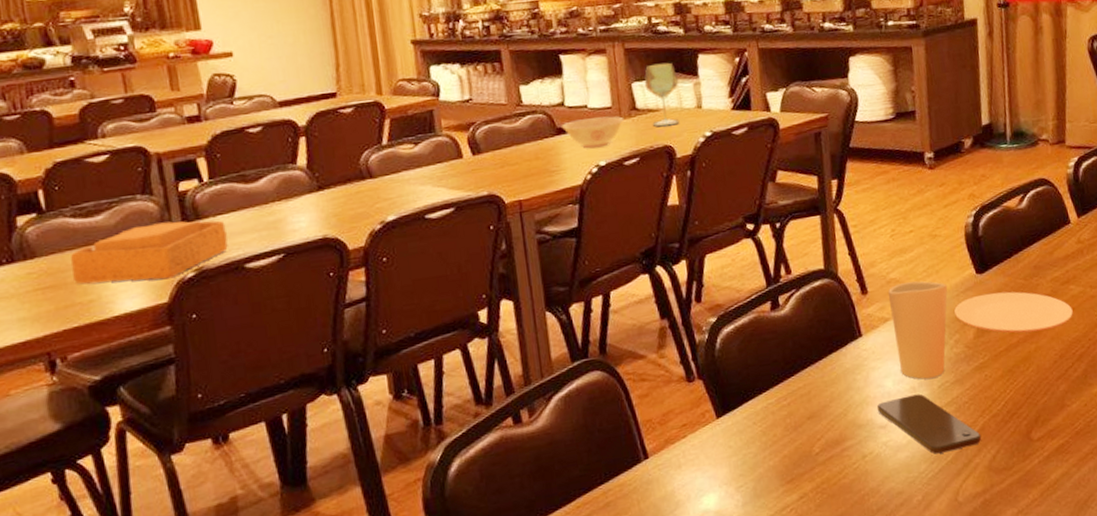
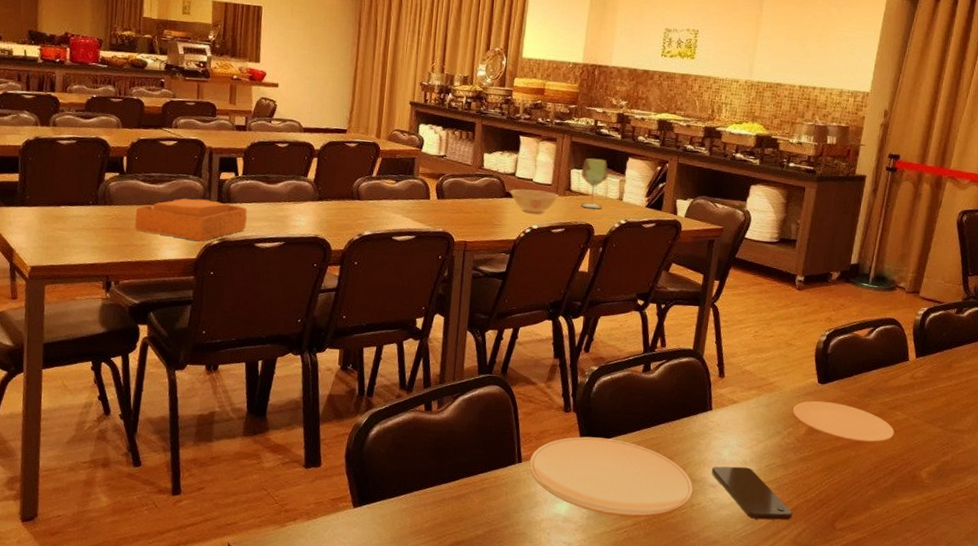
plate: none [657,399,861,496] -> present [529,436,693,518]
cup: present [887,281,948,380] -> none [737,376,792,458]

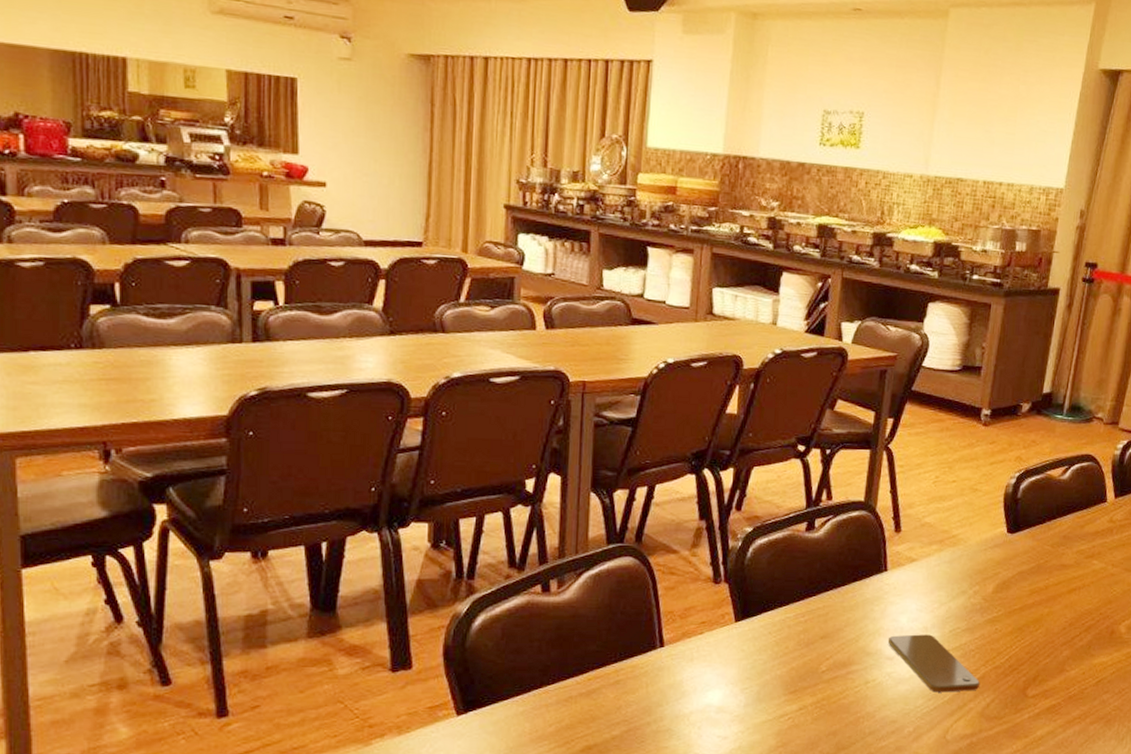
napkin holder: present [135,198,247,242] -> none [139,336,294,393]
bowl: present [509,189,560,214] -> none [636,313,700,345]
plate: present [529,436,693,518] -> none [673,611,867,702]
wine glass: present [581,158,609,210] -> none [725,273,759,337]
plate: present [793,400,894,443] -> none [979,553,1091,598]

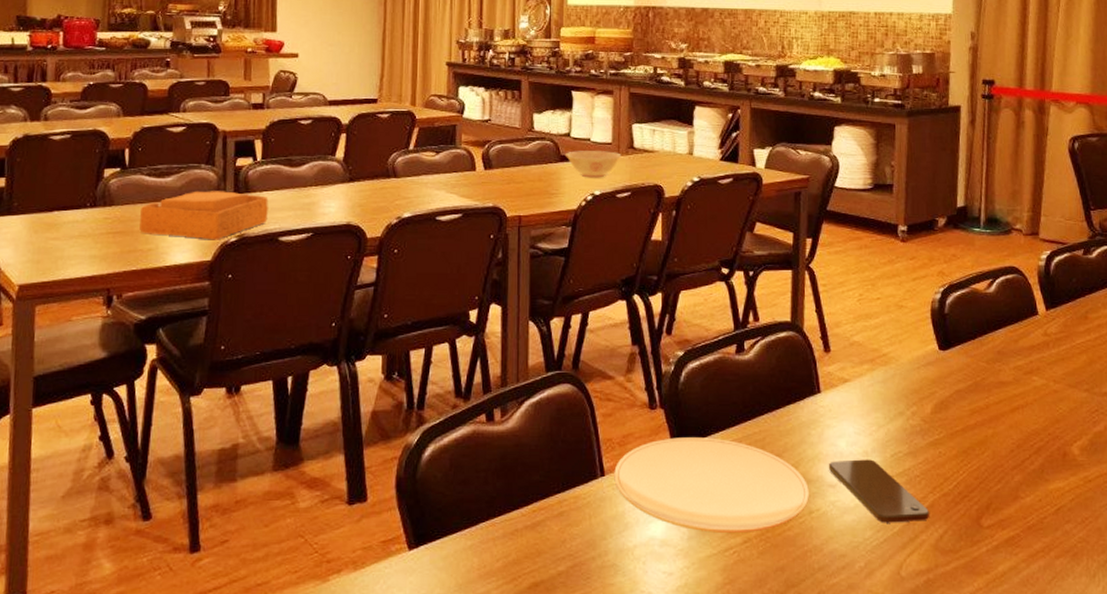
napkin holder: none [139,336,294,393] -> present [139,191,269,240]
bowl: none [636,313,700,345] -> present [564,151,622,178]
plate: none [673,611,867,702] -> present [614,437,809,534]

